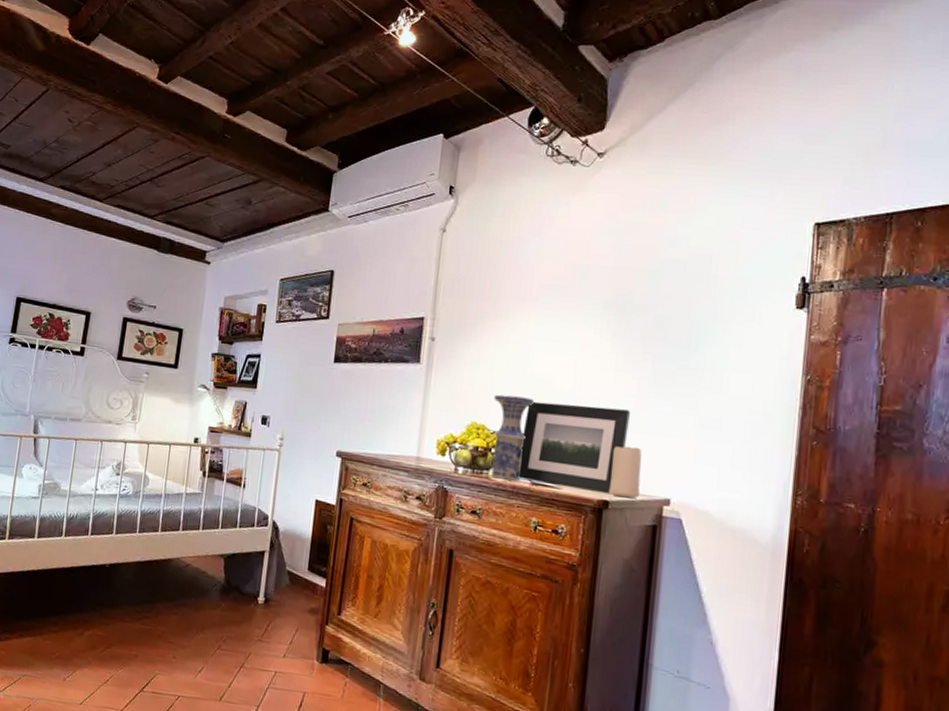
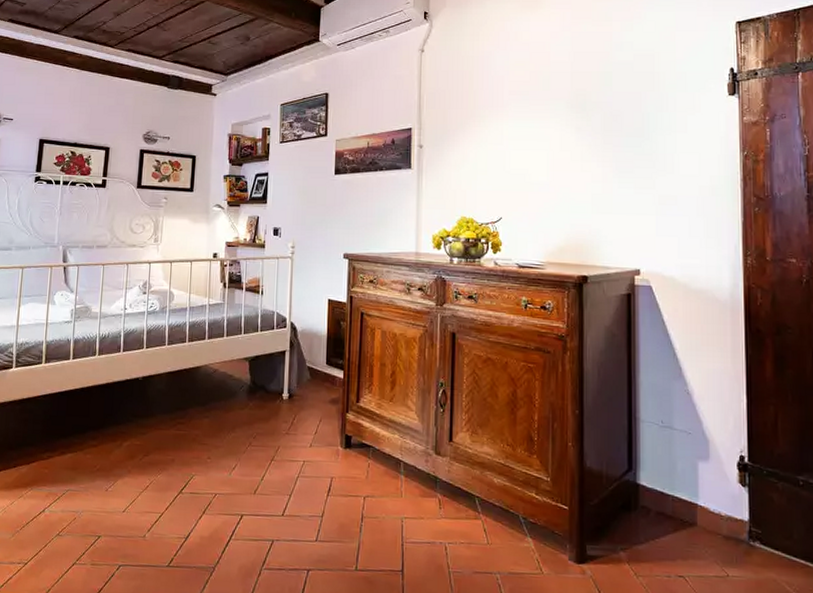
vase: present [491,394,535,482] -> none [479,190,515,267]
picture frame: present [518,401,630,494] -> none [507,193,598,270]
candle: present [608,445,642,499] -> none [586,226,614,272]

